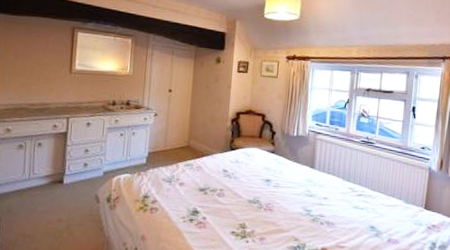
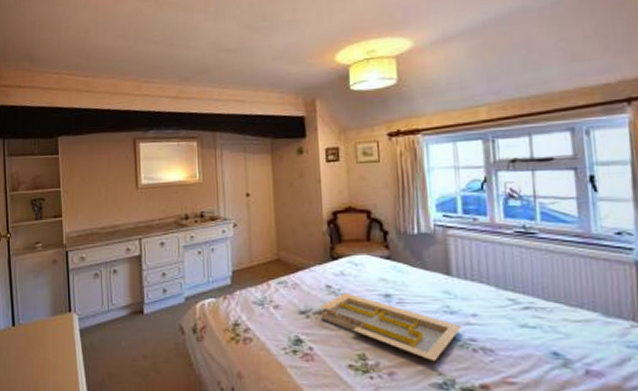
serving tray: none [216,176,316,231] -> present [320,292,462,362]

